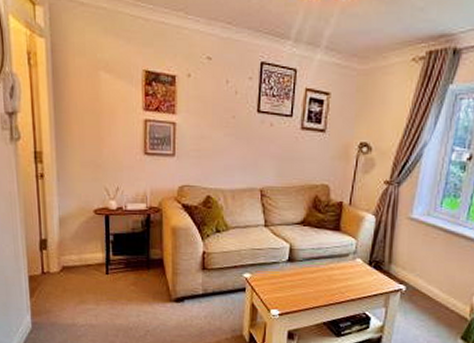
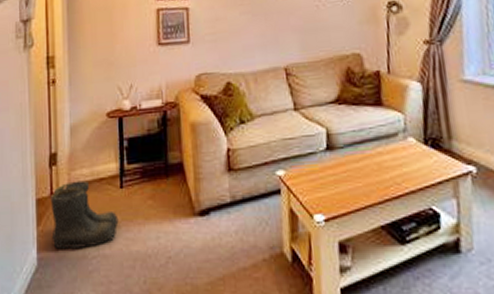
boots: none [42,264,104,319] -> present [50,180,119,250]

